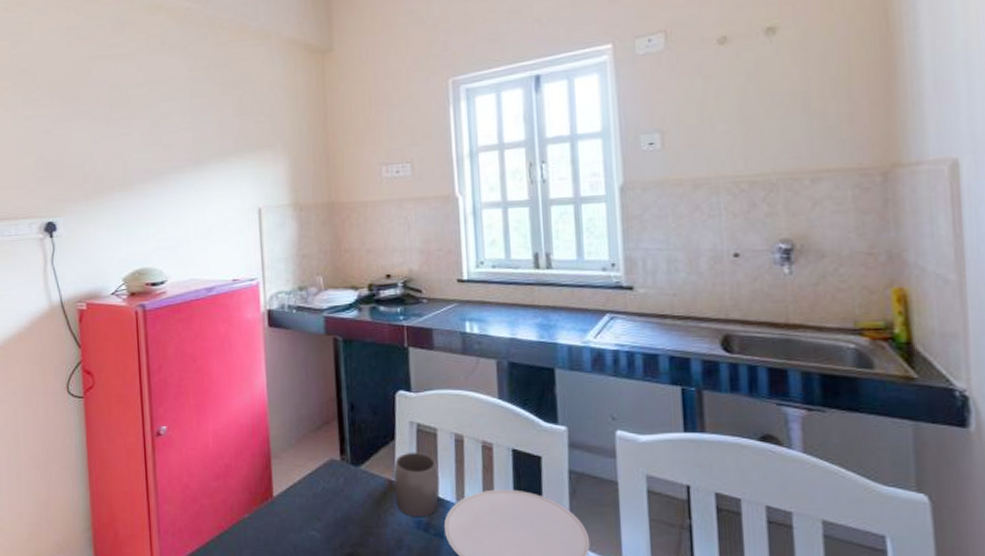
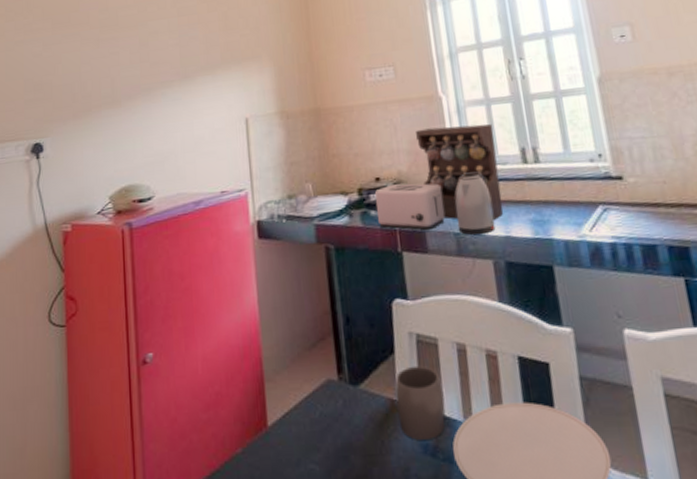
toaster: none [384,282,453,329] -> present [374,183,446,231]
spice rack: none [430,227,511,322] -> present [416,124,503,220]
kettle: none [463,274,502,335] -> present [455,172,496,235]

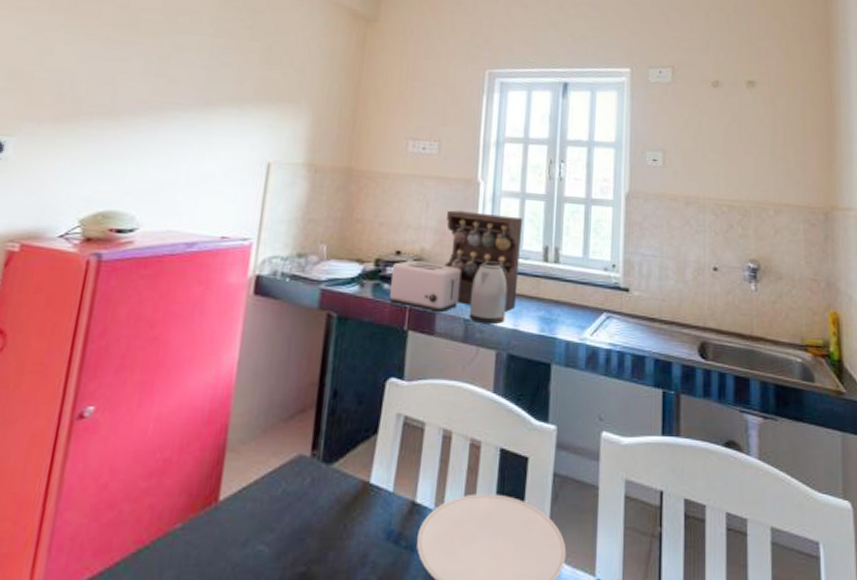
mug: present [395,365,446,440] -> none [367,448,420,526]

